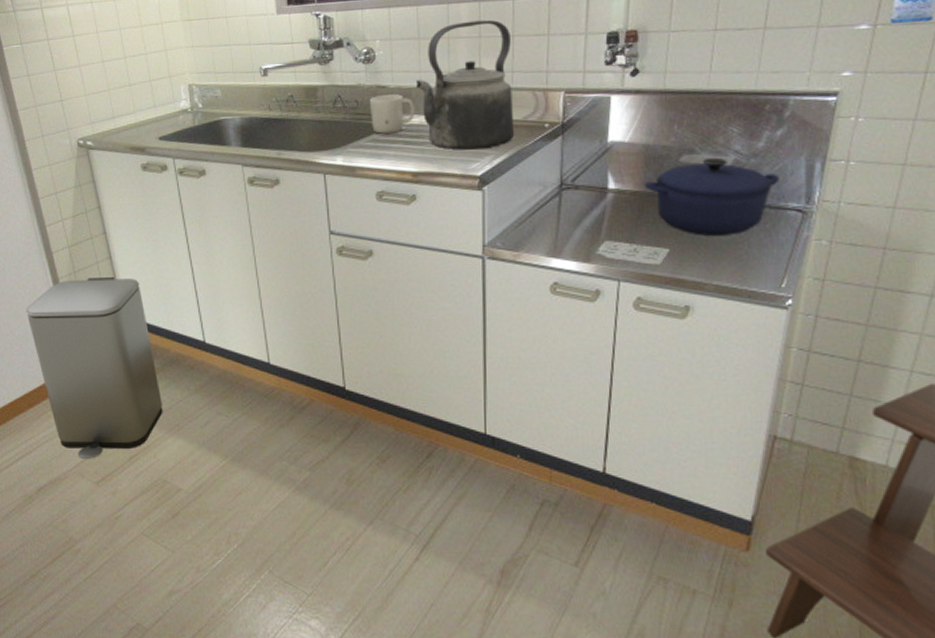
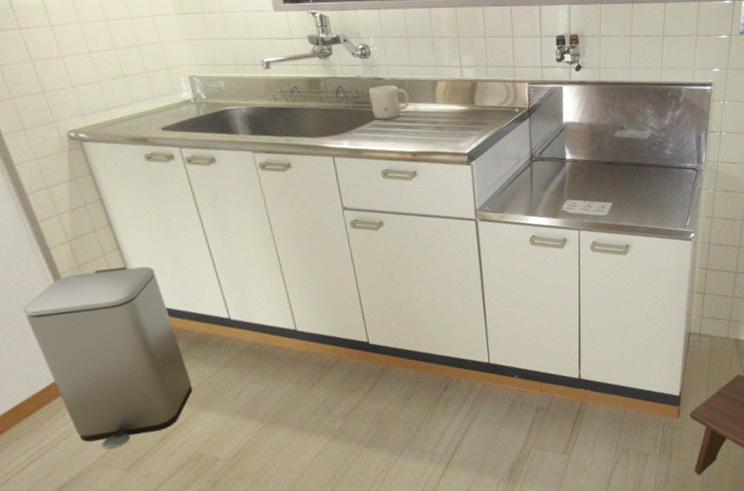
kettle: present [415,19,515,150] -> none [408,22,493,132]
cooking pot: present [644,157,781,236] -> none [591,132,681,192]

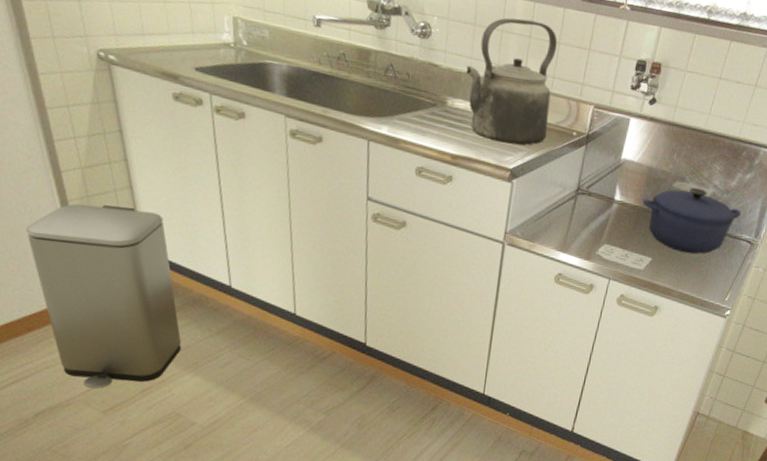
mug: present [368,85,409,120] -> none [419,72,462,113]
kettle: none [408,22,493,132] -> present [465,17,558,145]
cooking pot: none [591,132,681,192] -> present [642,187,742,254]

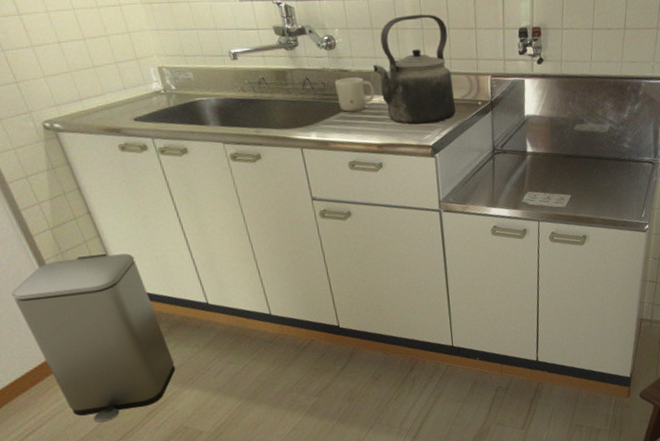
mug: none [419,72,462,113] -> present [334,77,375,112]
cooking pot: present [642,187,742,254] -> none [551,125,639,184]

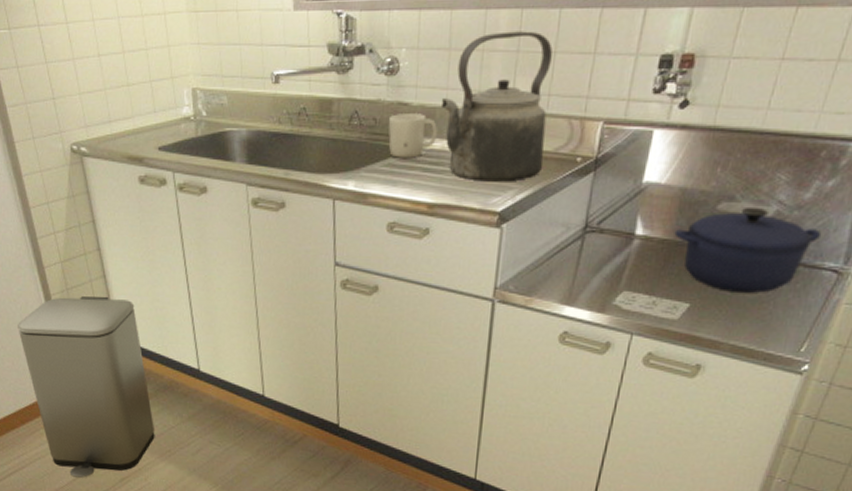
cooking pot: none [551,125,639,184] -> present [674,206,822,293]

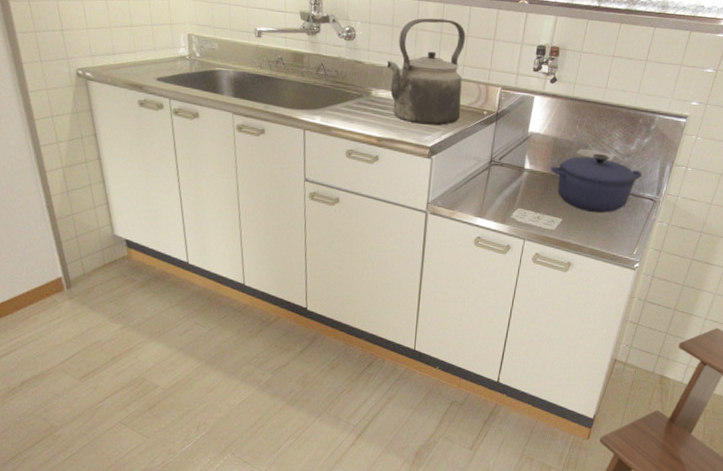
pedal bin: present [18,296,155,478] -> none [17,198,146,358]
mug: present [388,114,437,158] -> none [347,69,384,103]

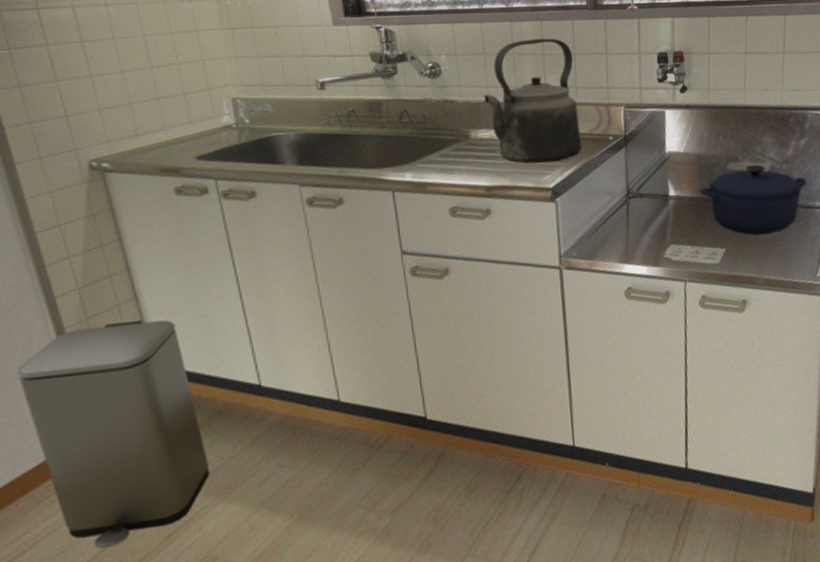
pedal bin: none [17,198,146,358] -> present [18,319,210,548]

